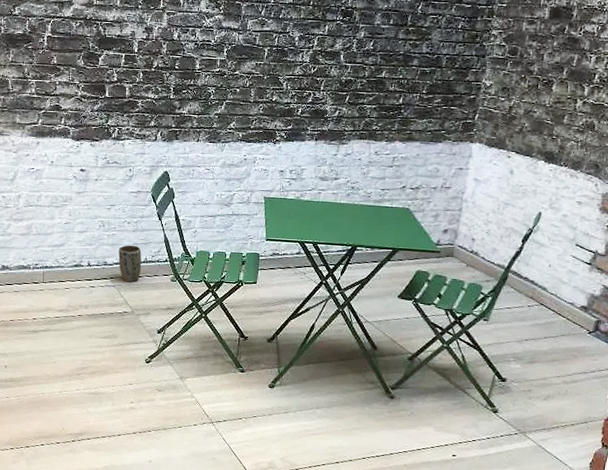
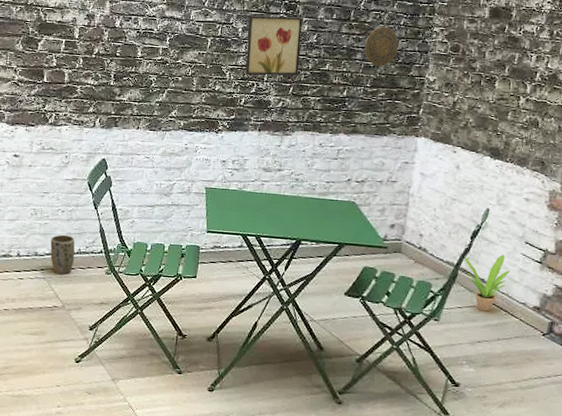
wall art: none [302,23,359,85] -> present [245,15,302,76]
decorative plate: none [421,31,456,73] -> present [365,27,399,67]
potted plant: none [513,256,560,312] -> present [463,254,510,312]

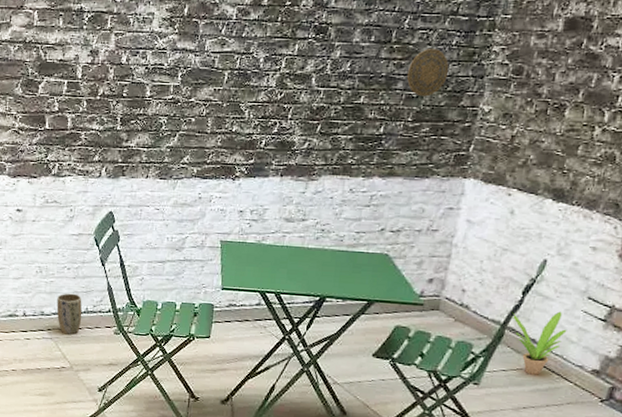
wall art: present [245,15,302,76] -> none [266,42,334,113]

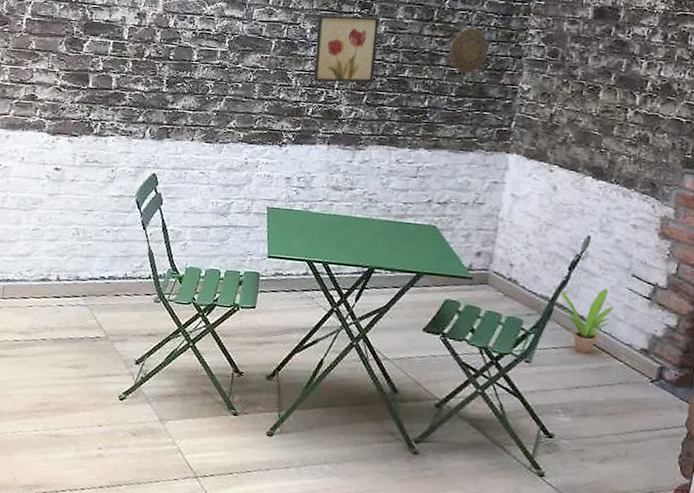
plant pot: present [56,293,83,335] -> none [93,257,121,302]
wall art: none [266,42,334,113] -> present [313,15,379,83]

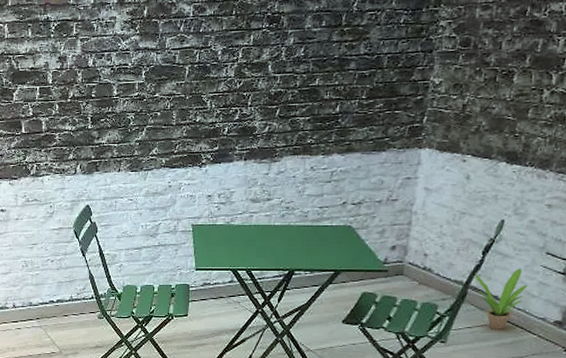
wall art: present [313,15,379,83] -> none [227,30,287,102]
decorative plate: present [449,28,489,74] -> none [359,28,399,75]

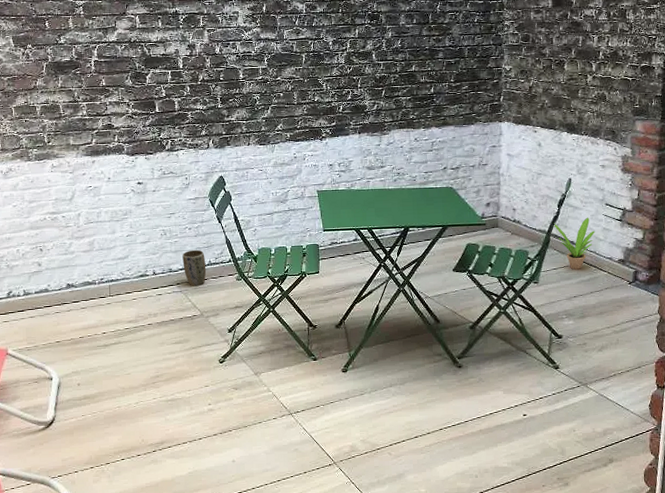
plant pot: none [43,283,68,322] -> present [182,249,207,286]

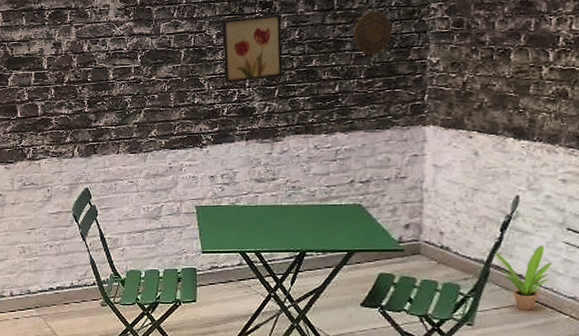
plant pot: present [182,249,207,286] -> none [42,270,68,310]
wall art: none [337,26,388,84] -> present [223,15,283,83]
decorative plate: none [445,26,476,63] -> present [354,11,393,55]

